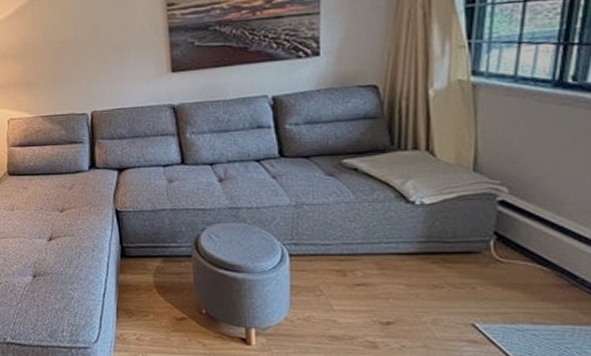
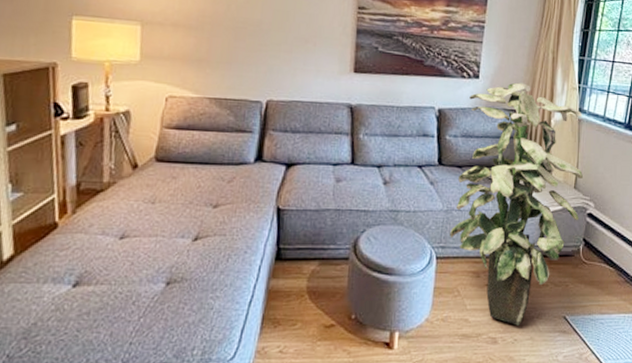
indoor plant: none [303,51,488,331] -> present [450,82,584,326]

